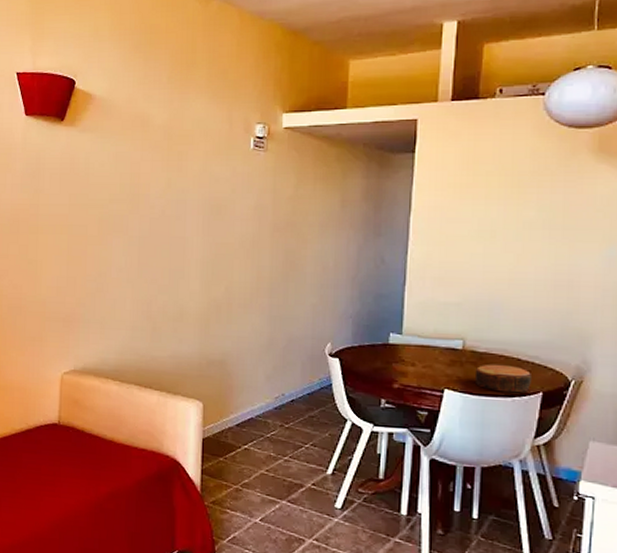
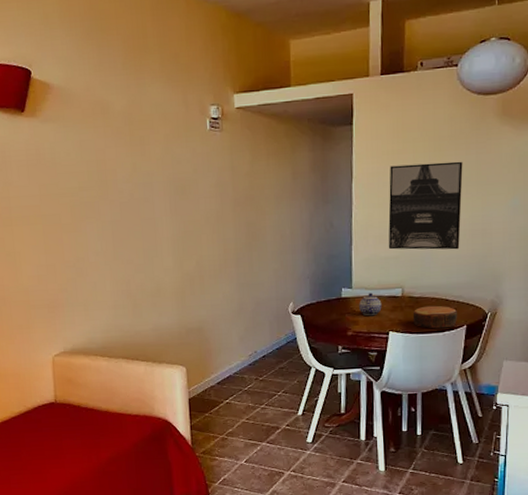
teapot: none [409,341,437,369] -> present [359,293,382,316]
wall art: none [449,200,546,302] -> present [388,161,463,250]

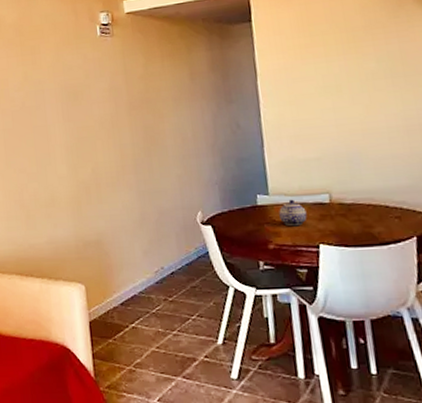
wall art: present [388,161,463,250] -> none [298,51,394,151]
bowl: present [412,305,458,329] -> none [346,213,404,241]

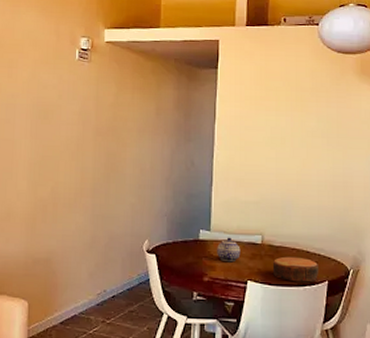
bowl: none [346,213,404,241] -> present [272,256,320,283]

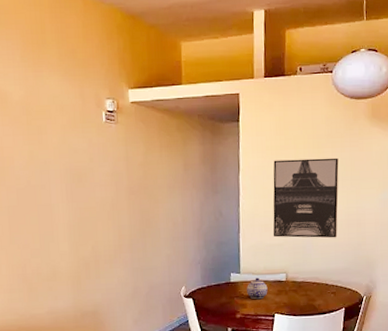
wall art: none [248,111,324,200] -> present [273,157,339,238]
bowl: present [272,256,320,283] -> none [296,289,337,311]

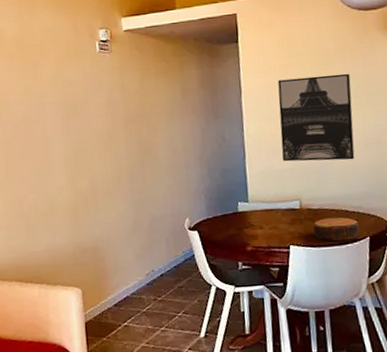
teapot: present [247,277,268,300] -> none [256,206,281,231]
bowl: none [296,289,337,311] -> present [313,217,360,242]

